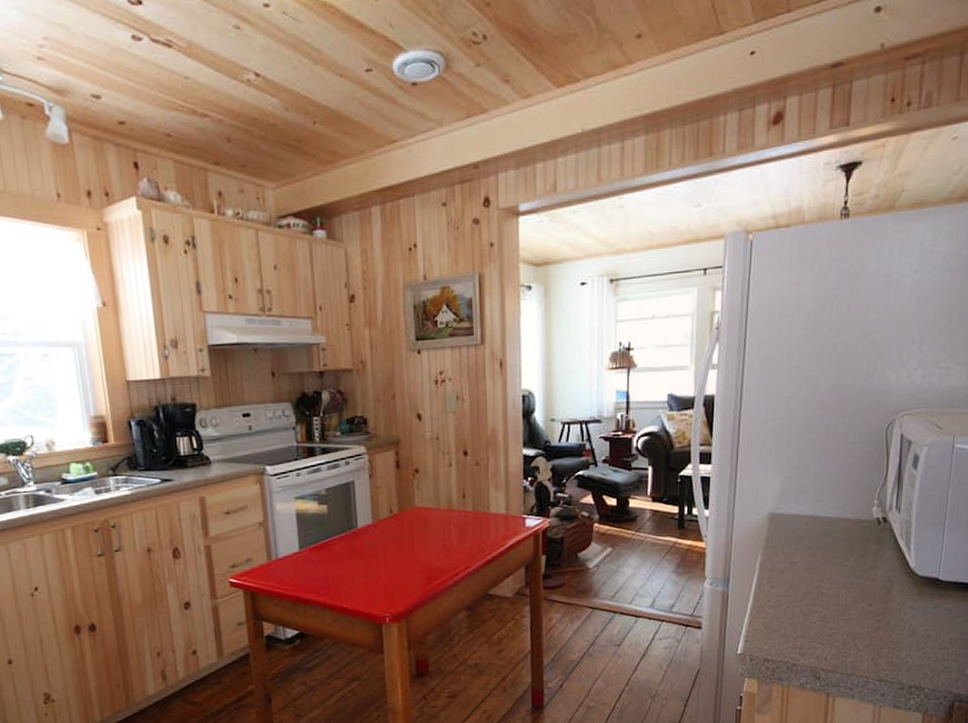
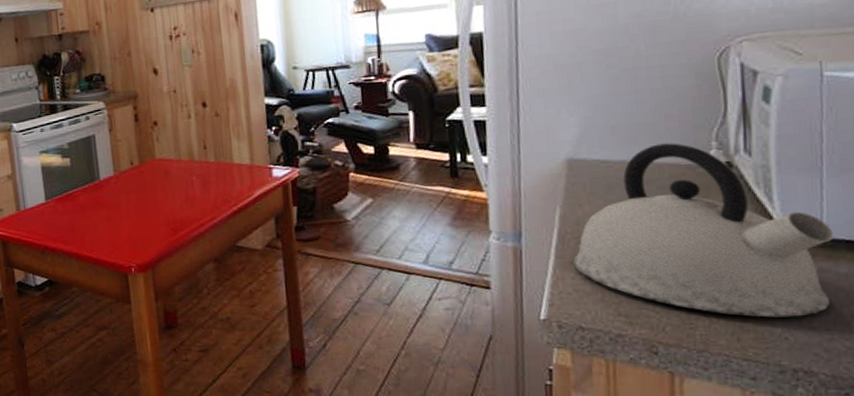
kettle: none [766,500,947,645] -> present [573,143,834,318]

